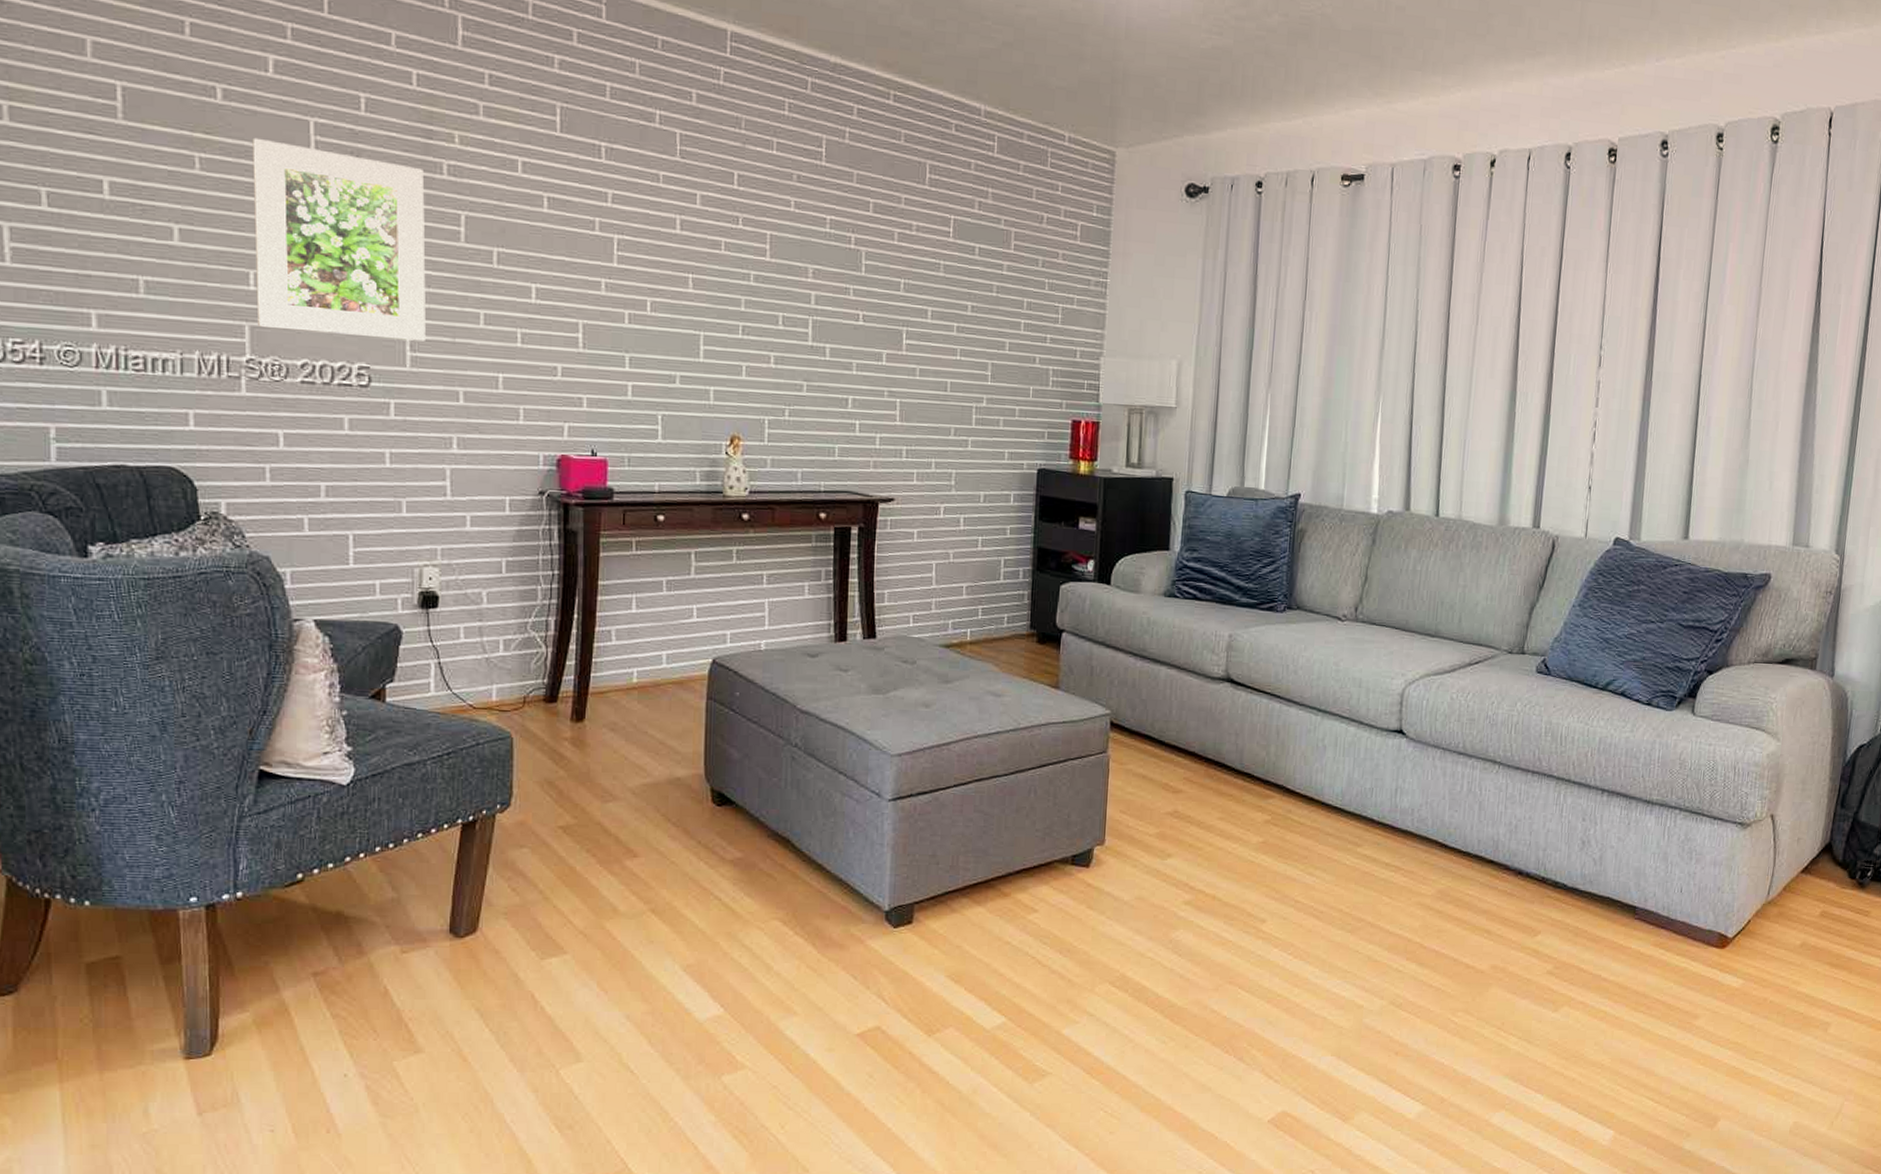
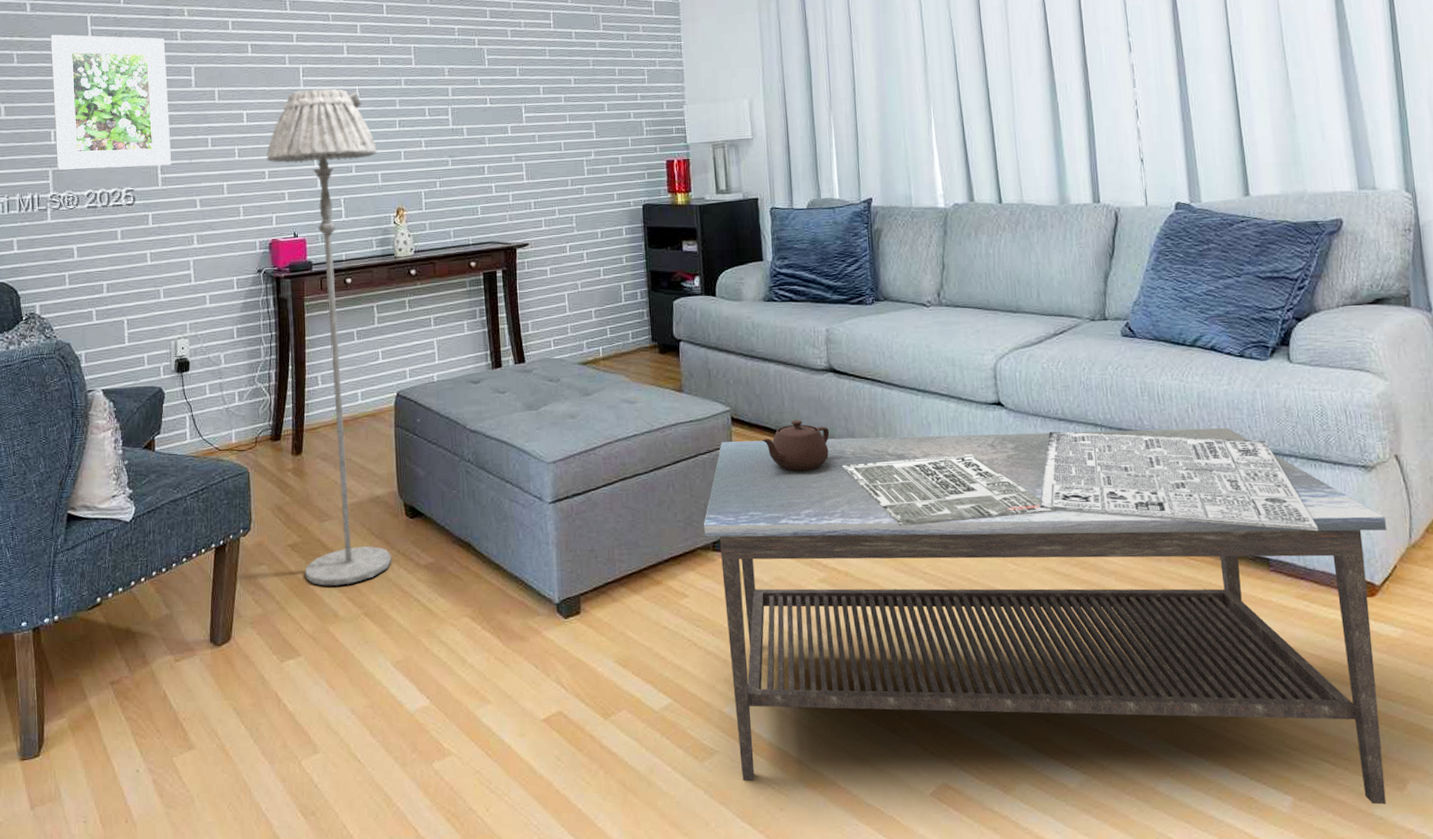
floor lamp: none [560,268,711,877] -> present [266,88,392,586]
coffee table: none [1063,731,1751,1140] -> present [703,420,1387,805]

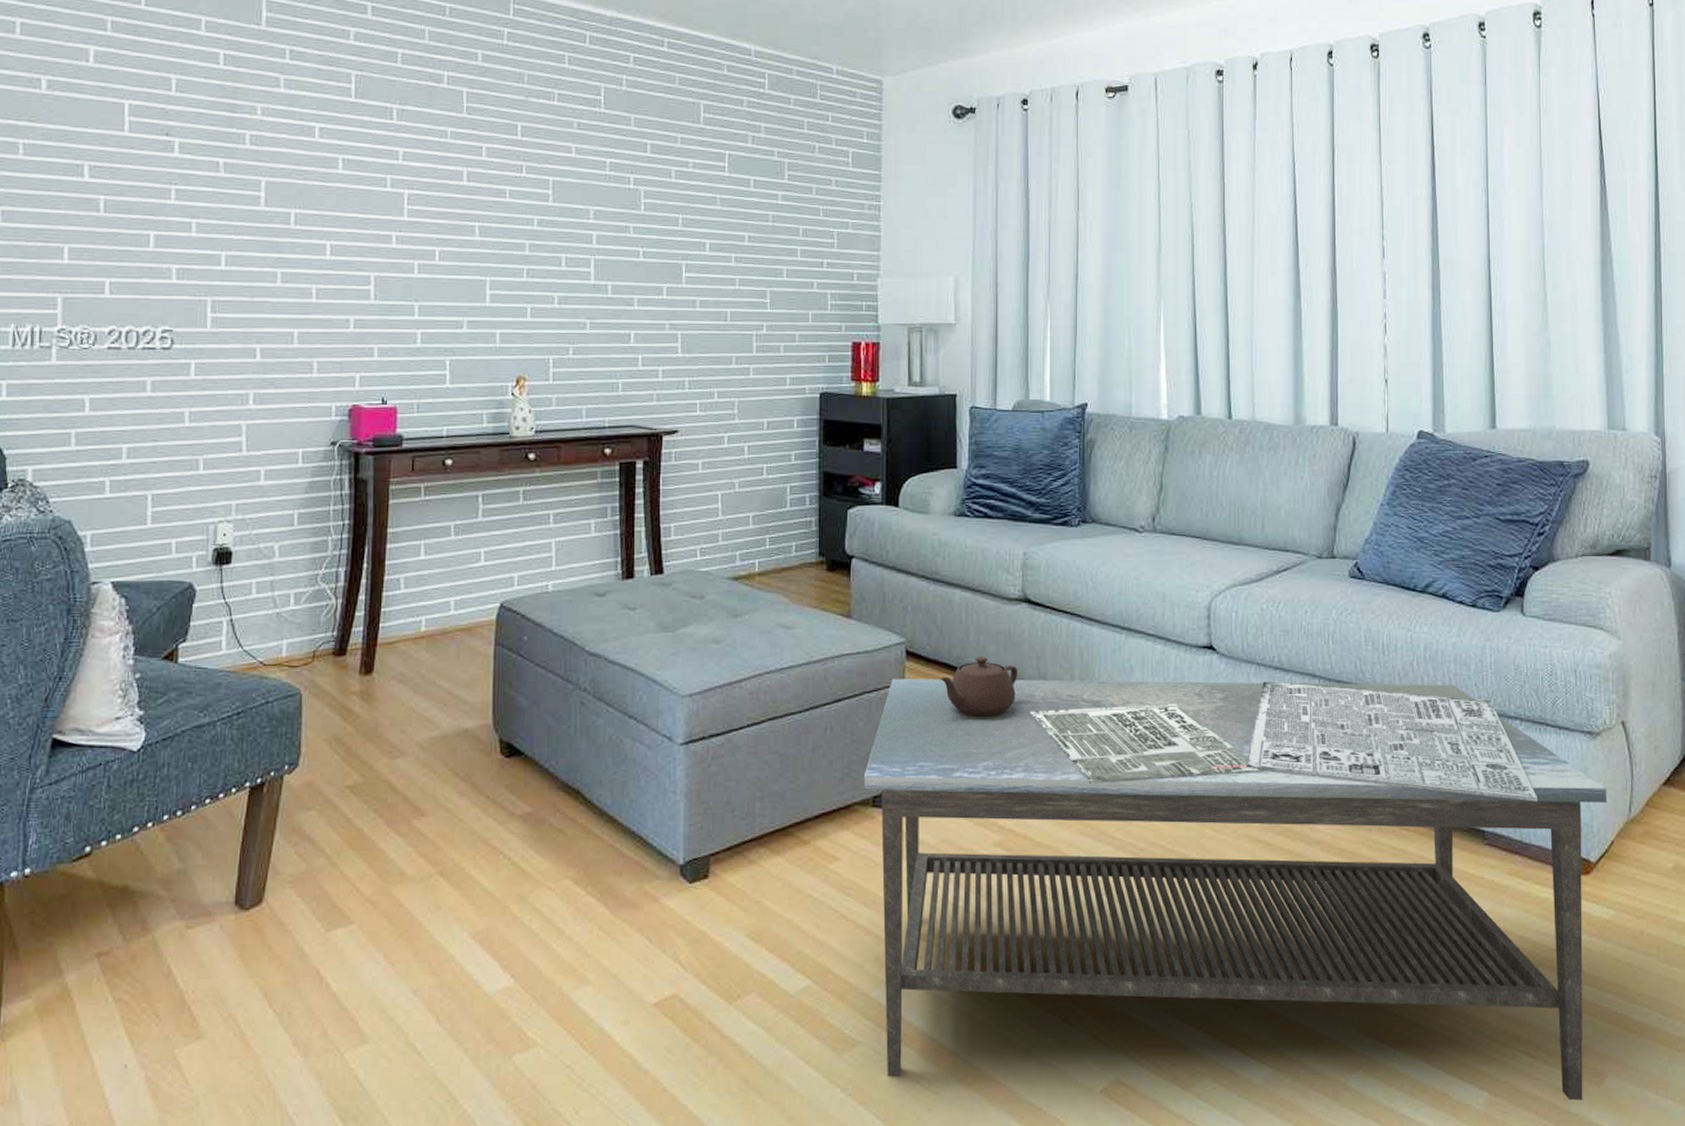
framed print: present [50,34,171,170] -> none [69,122,228,302]
floor lamp: present [266,88,392,586] -> none [353,221,497,838]

